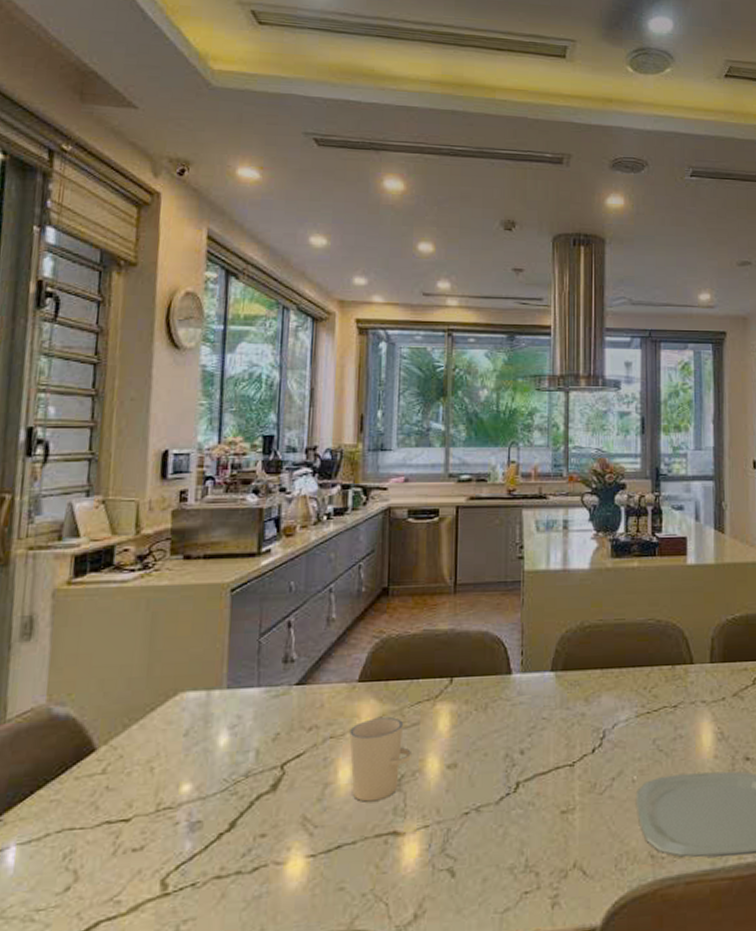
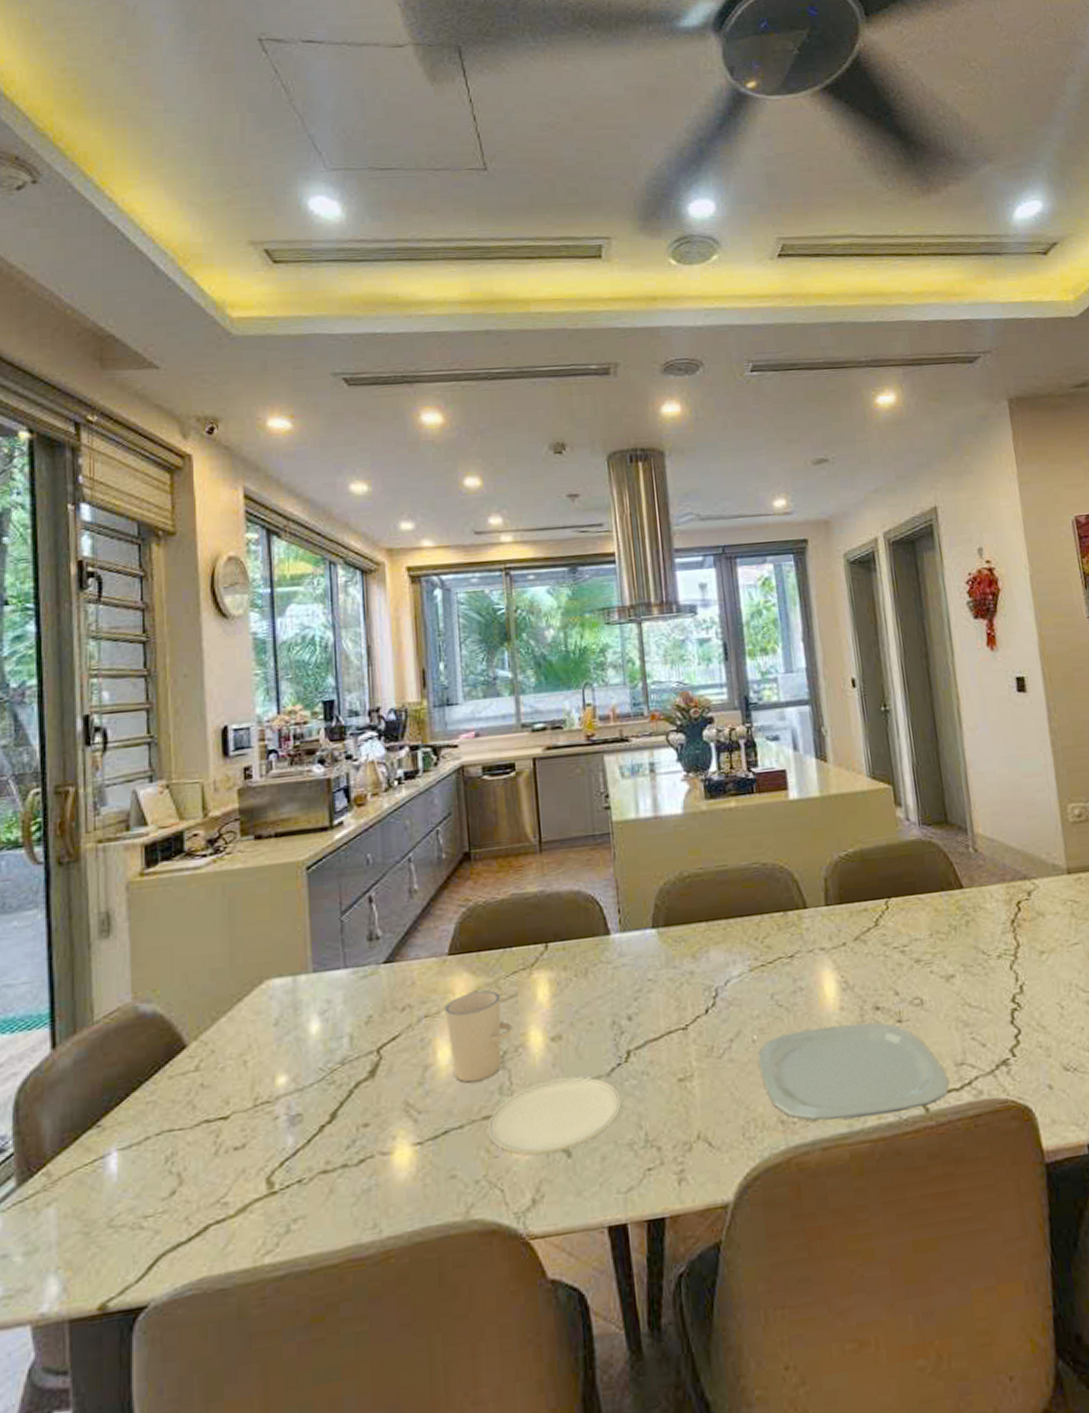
plate: none [379,803,507,873] -> present [487,1076,622,1156]

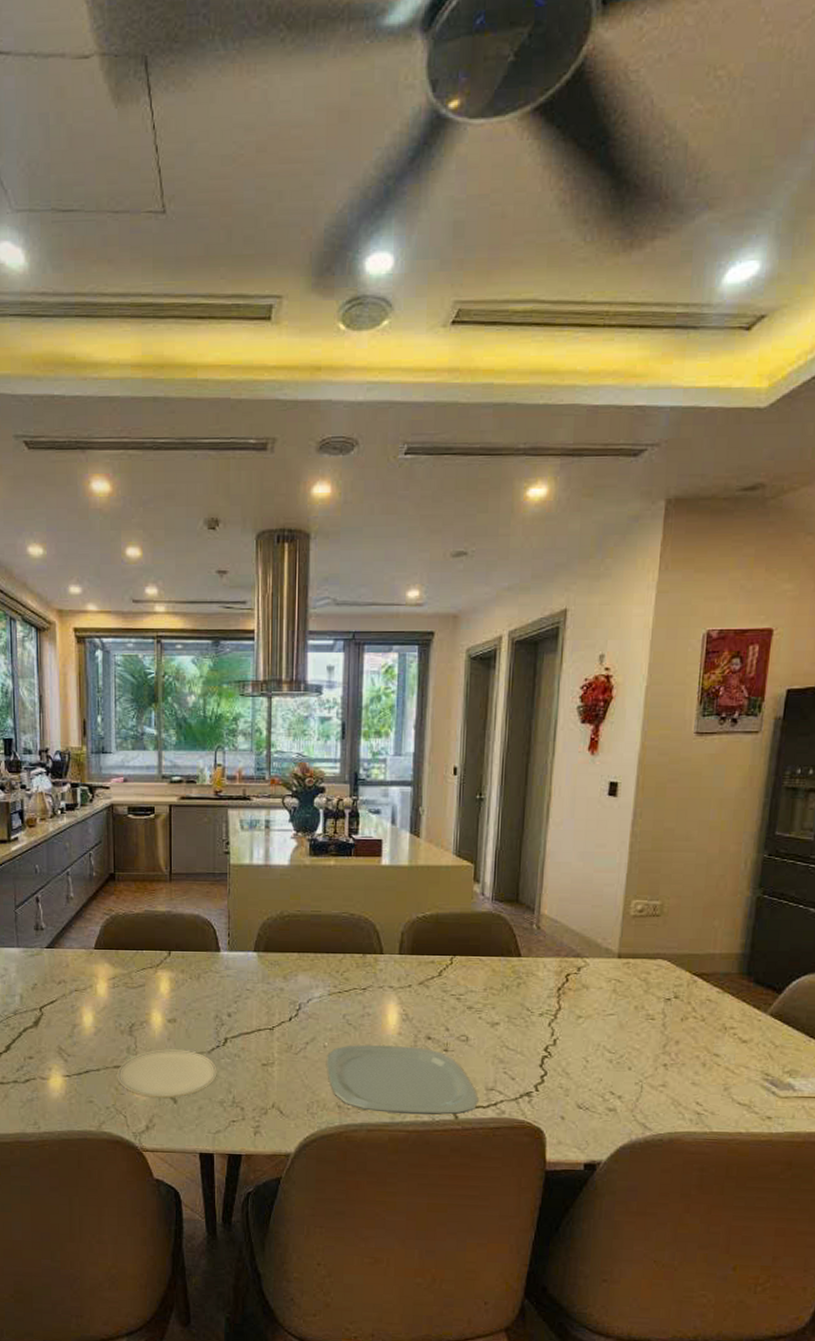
cup: present [444,990,512,1083] -> none [90,978,139,1042]

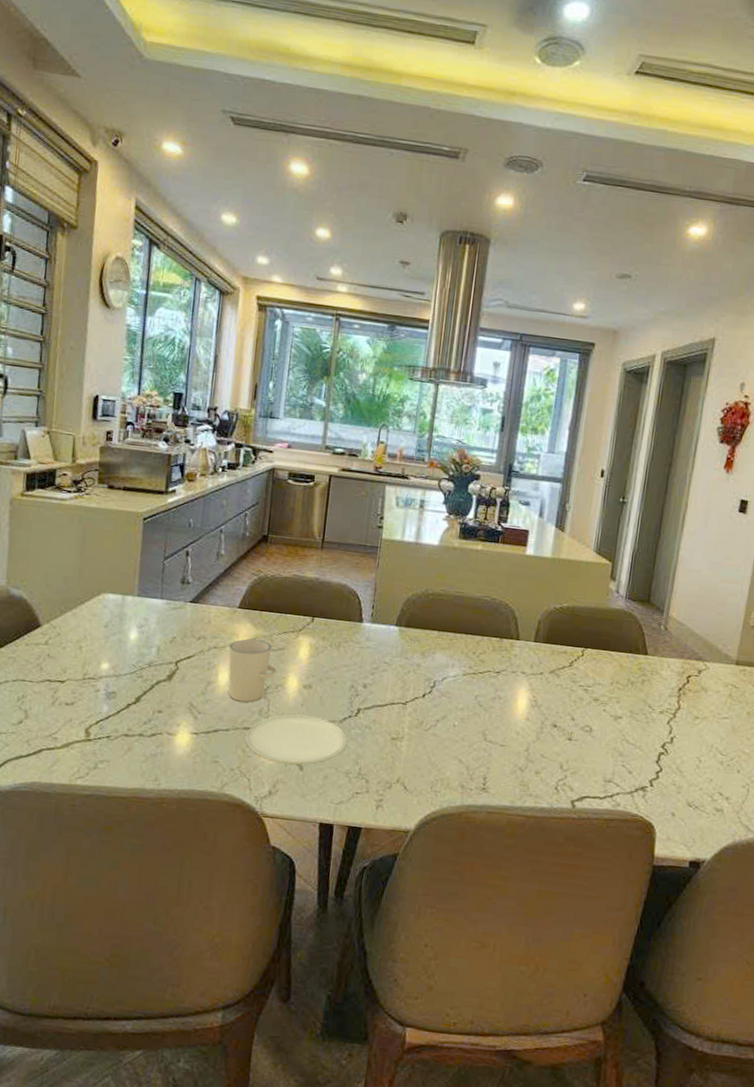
cup: none [90,978,139,1042] -> present [229,638,276,703]
plate: present [327,1045,478,1115] -> none [454,726,596,803]

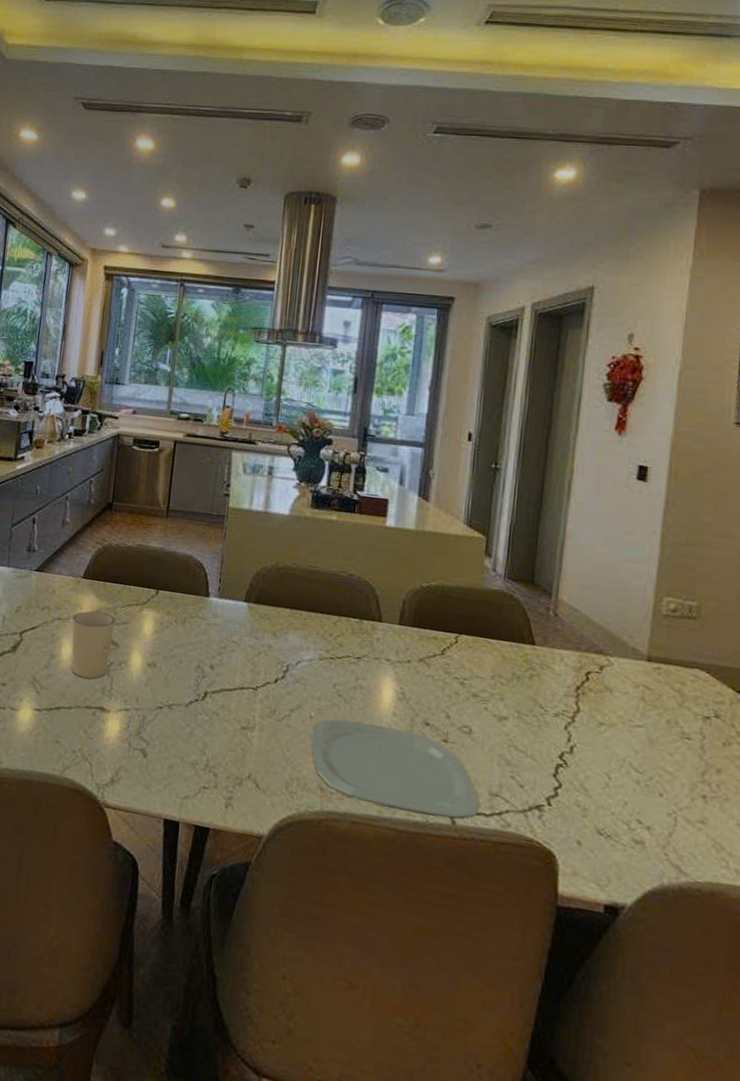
plate: present [245,714,347,765] -> none [88,694,193,751]
plate: none [454,726,596,803] -> present [311,719,480,819]

